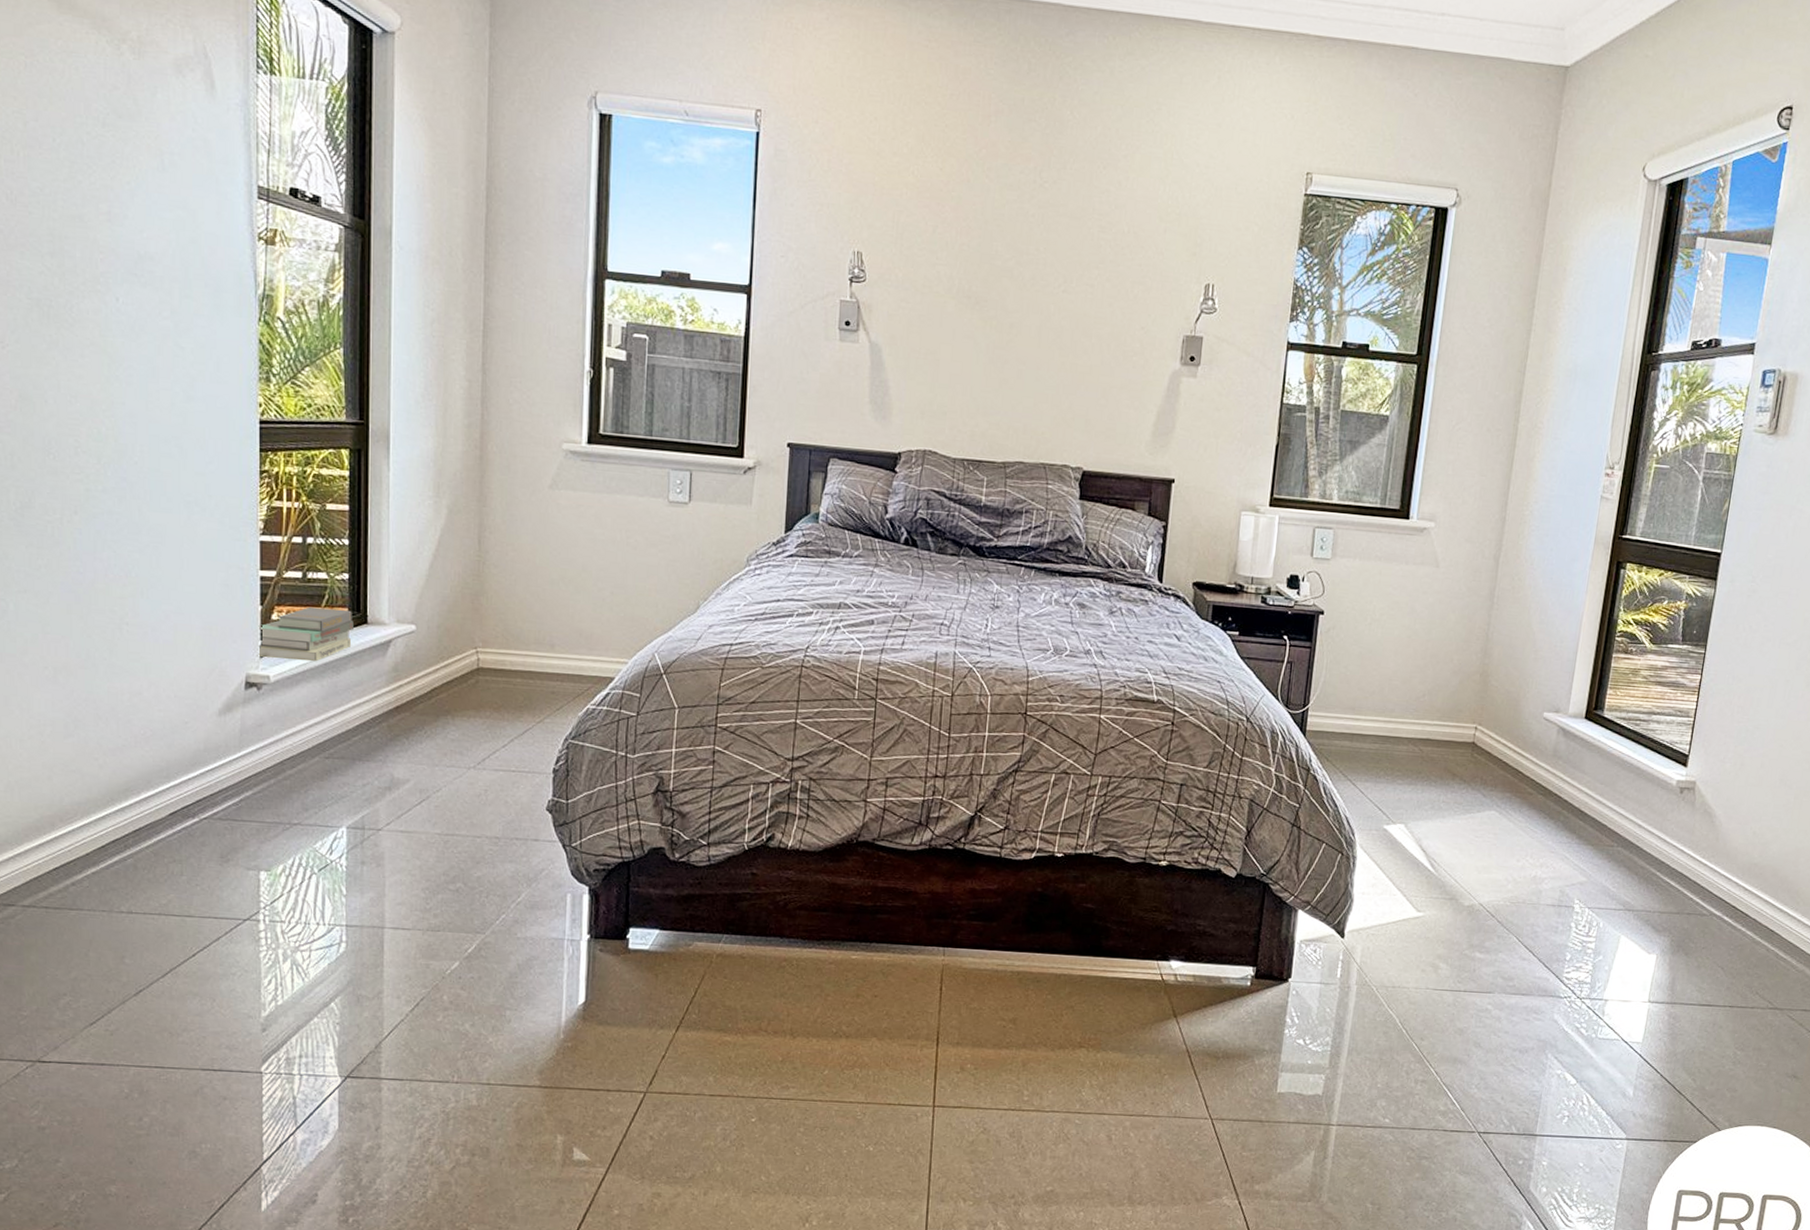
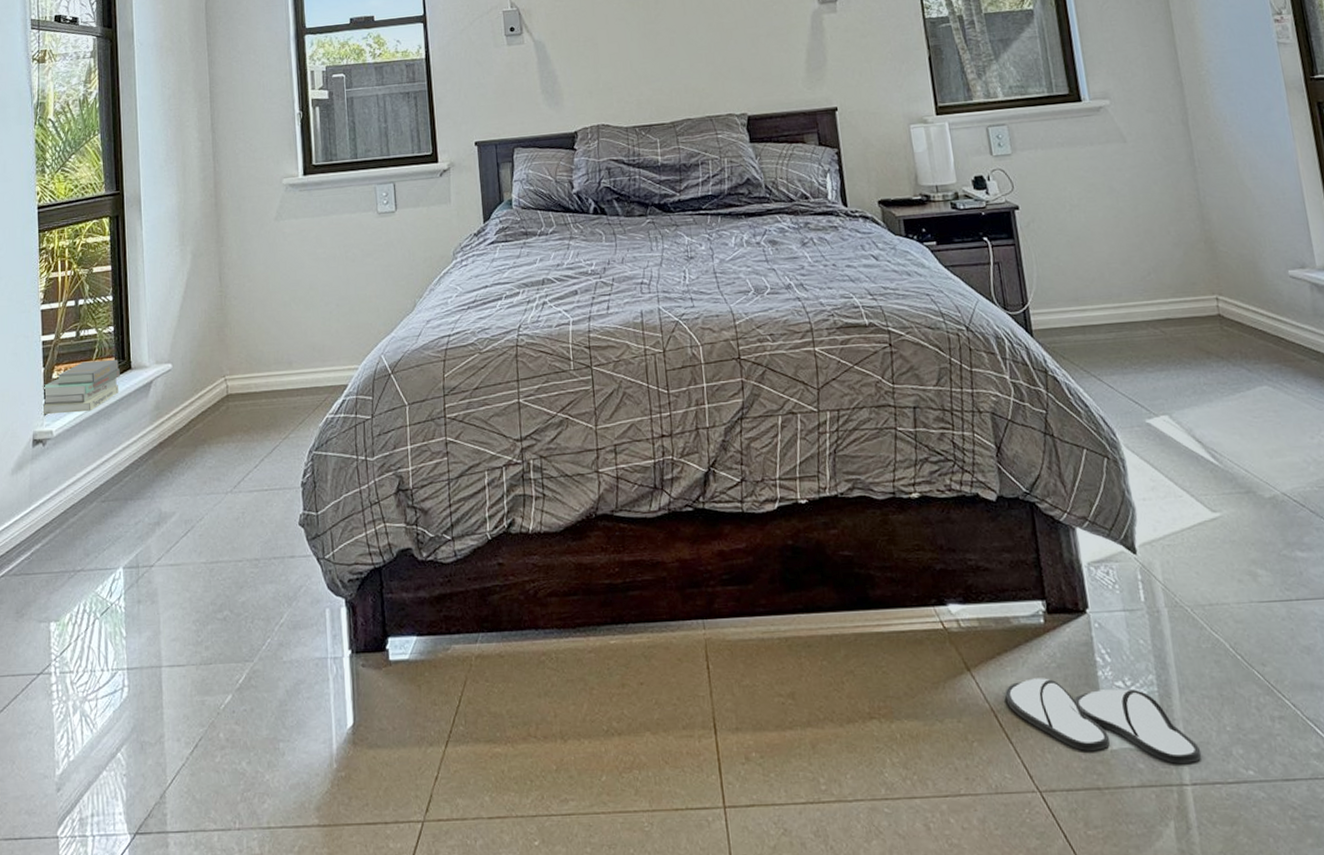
slippers: none [1201,1029,1352,1109] -> present [1005,678,1202,764]

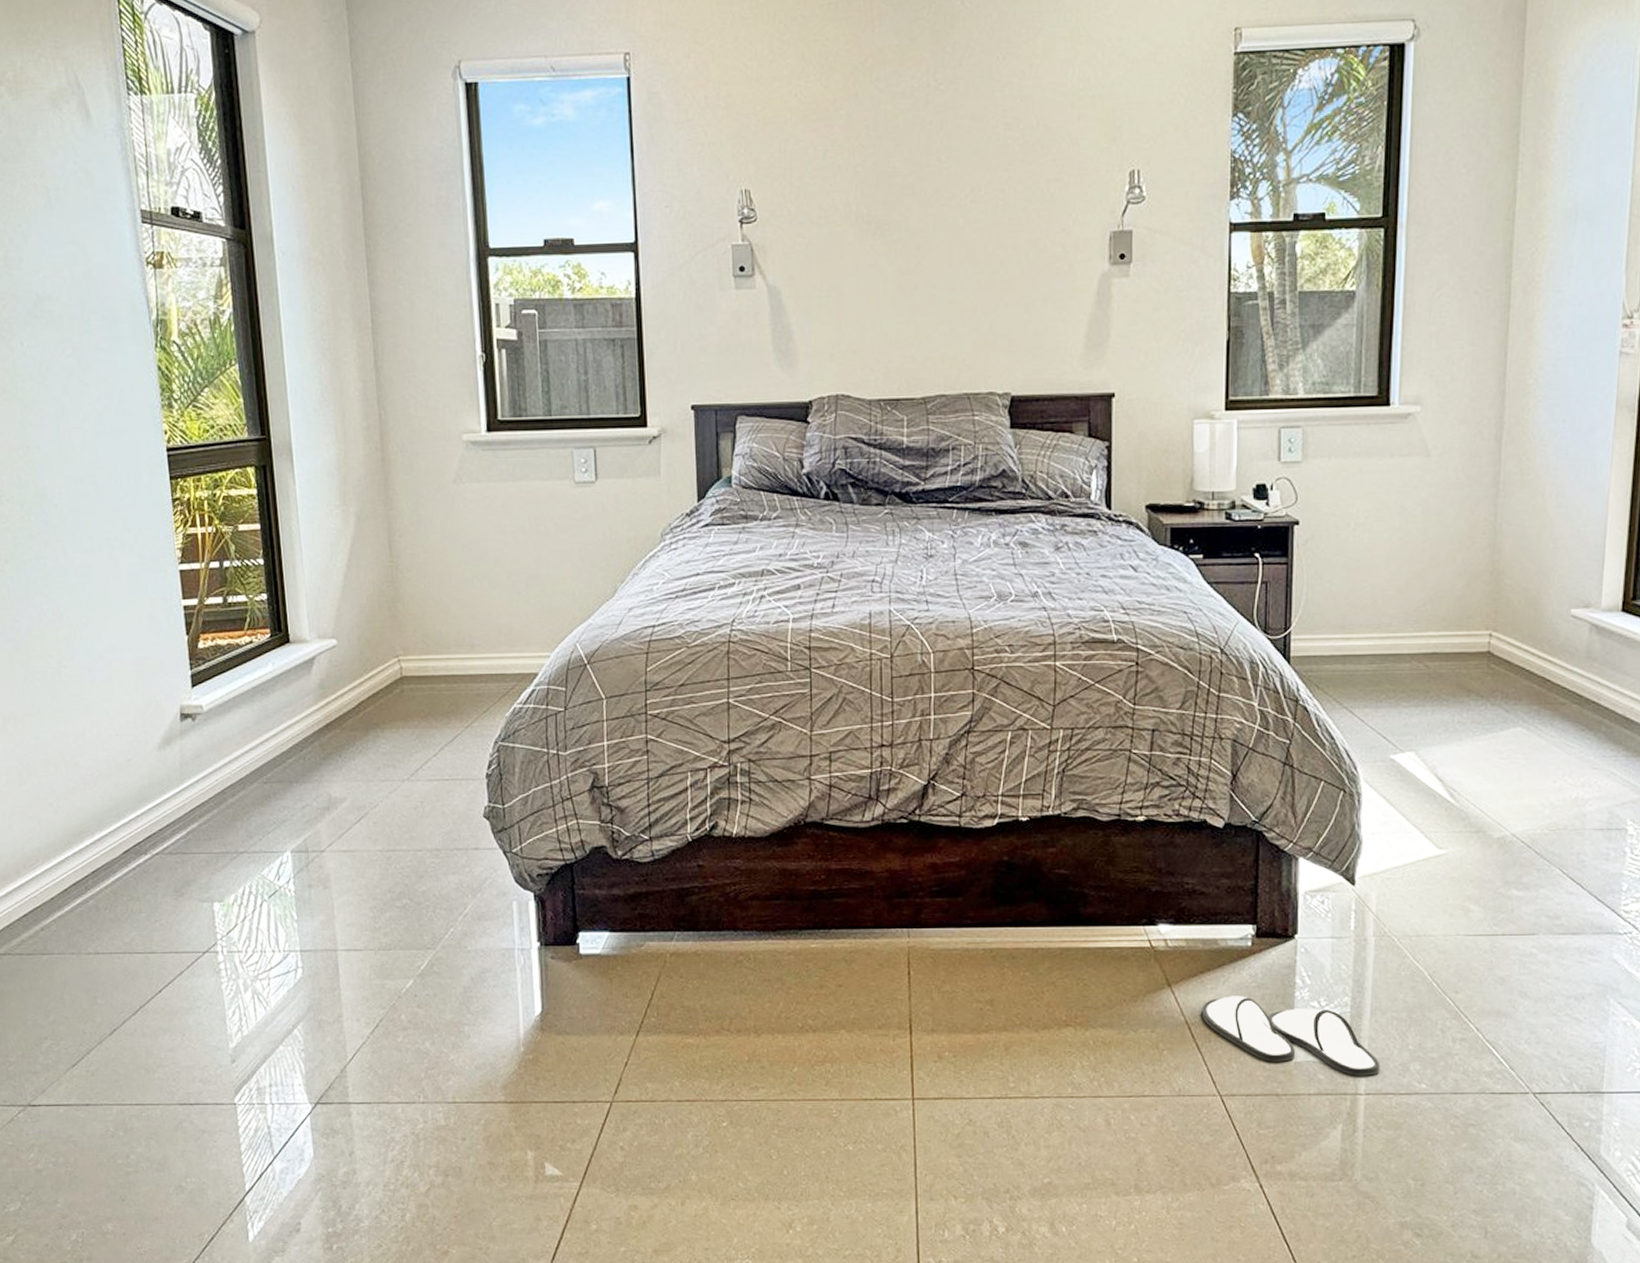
books: present [41,359,120,415] -> none [186,630,277,688]

